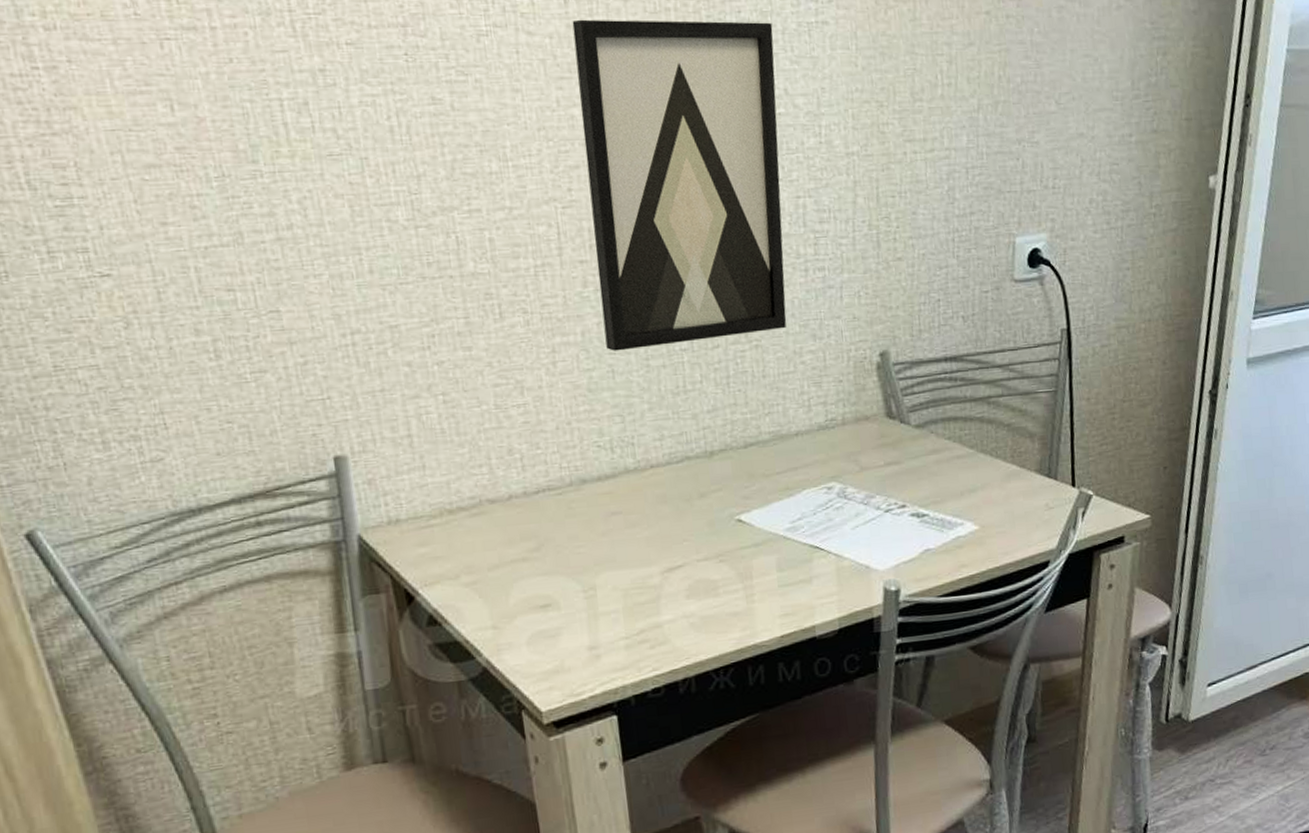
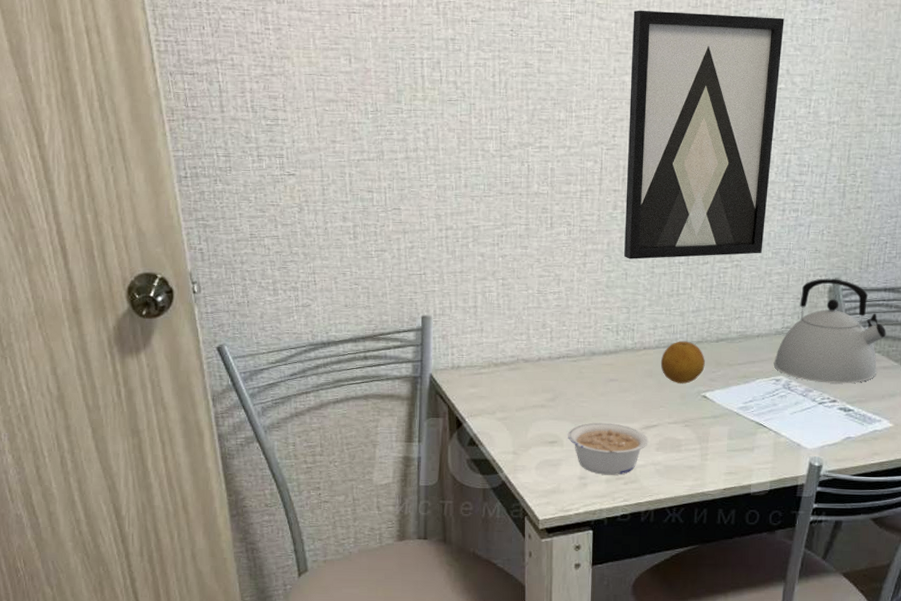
legume: none [563,570,675,641] -> present [567,422,648,475]
fruit: none [675,451,734,507] -> present [660,341,705,384]
kettle: none [822,351,955,485] -> present [774,278,886,384]

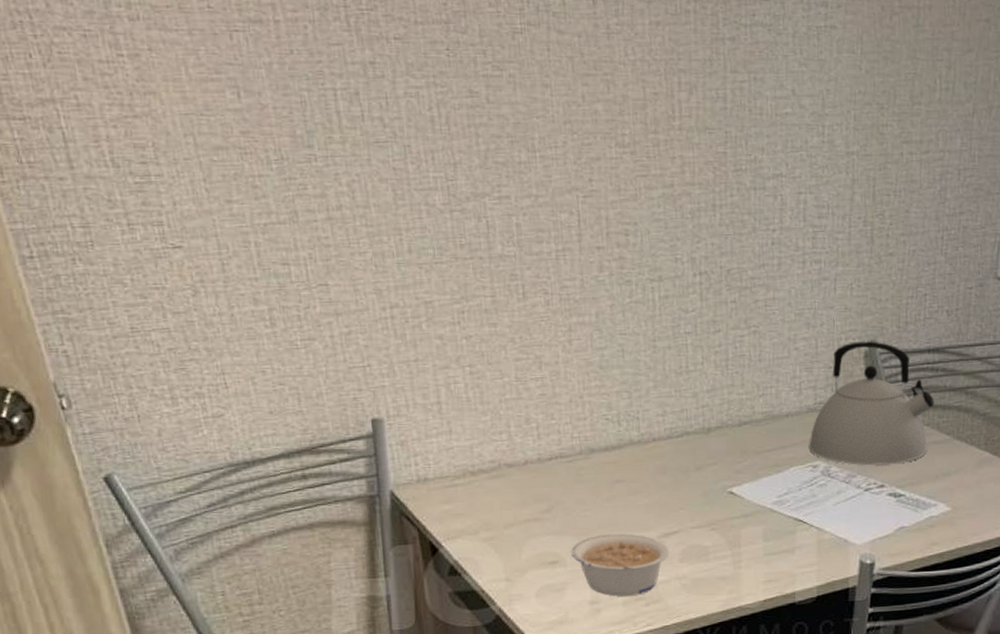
wall art: present [624,10,784,259] -> none [599,19,785,332]
fruit: present [660,341,705,384] -> none [674,427,728,479]

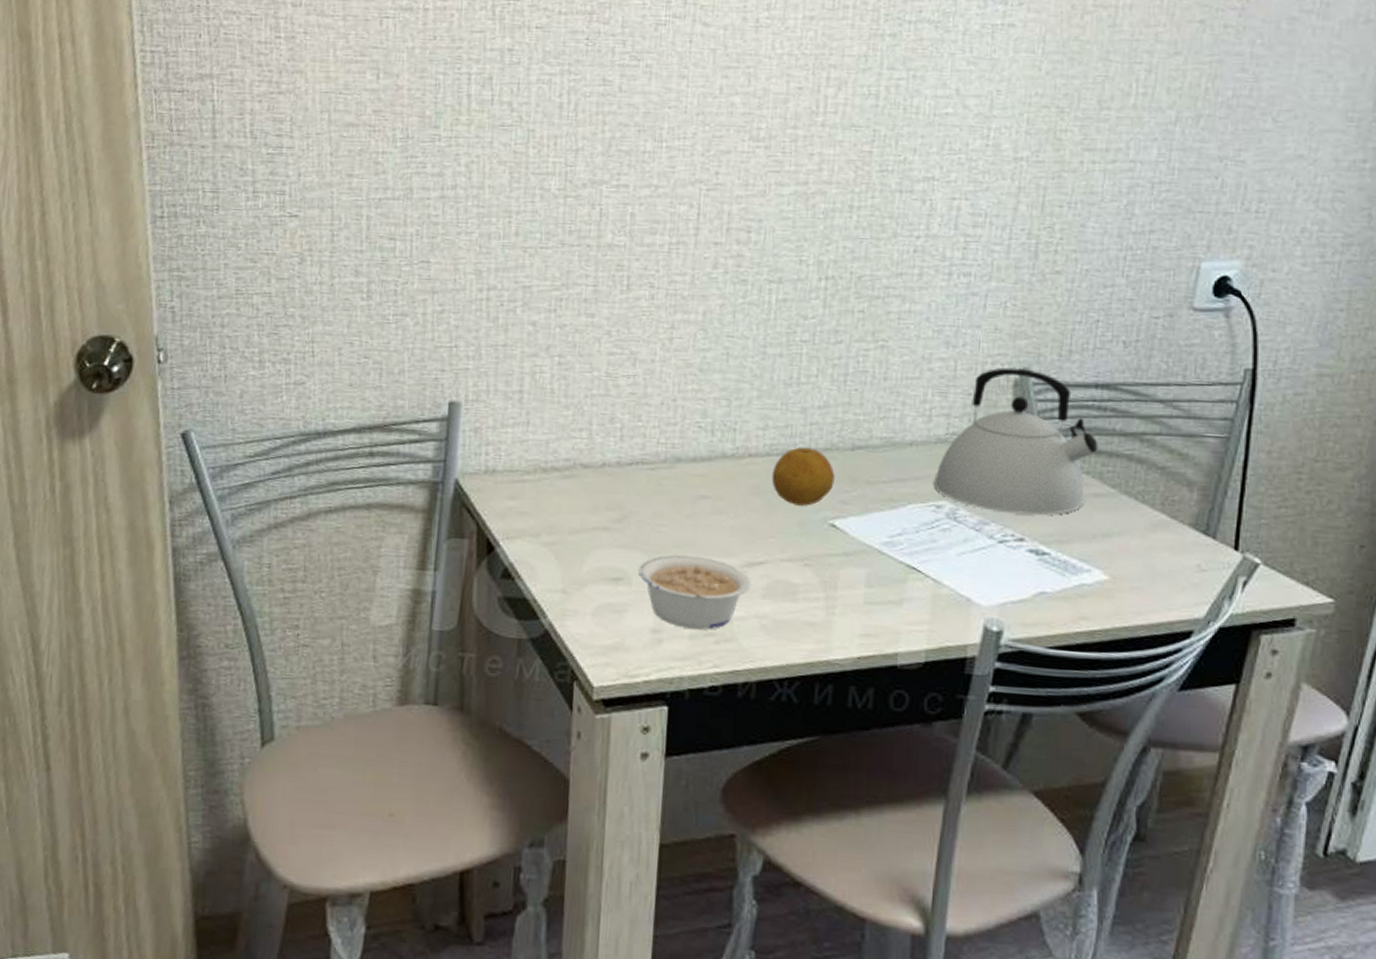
fruit: none [674,427,728,479] -> present [771,447,835,506]

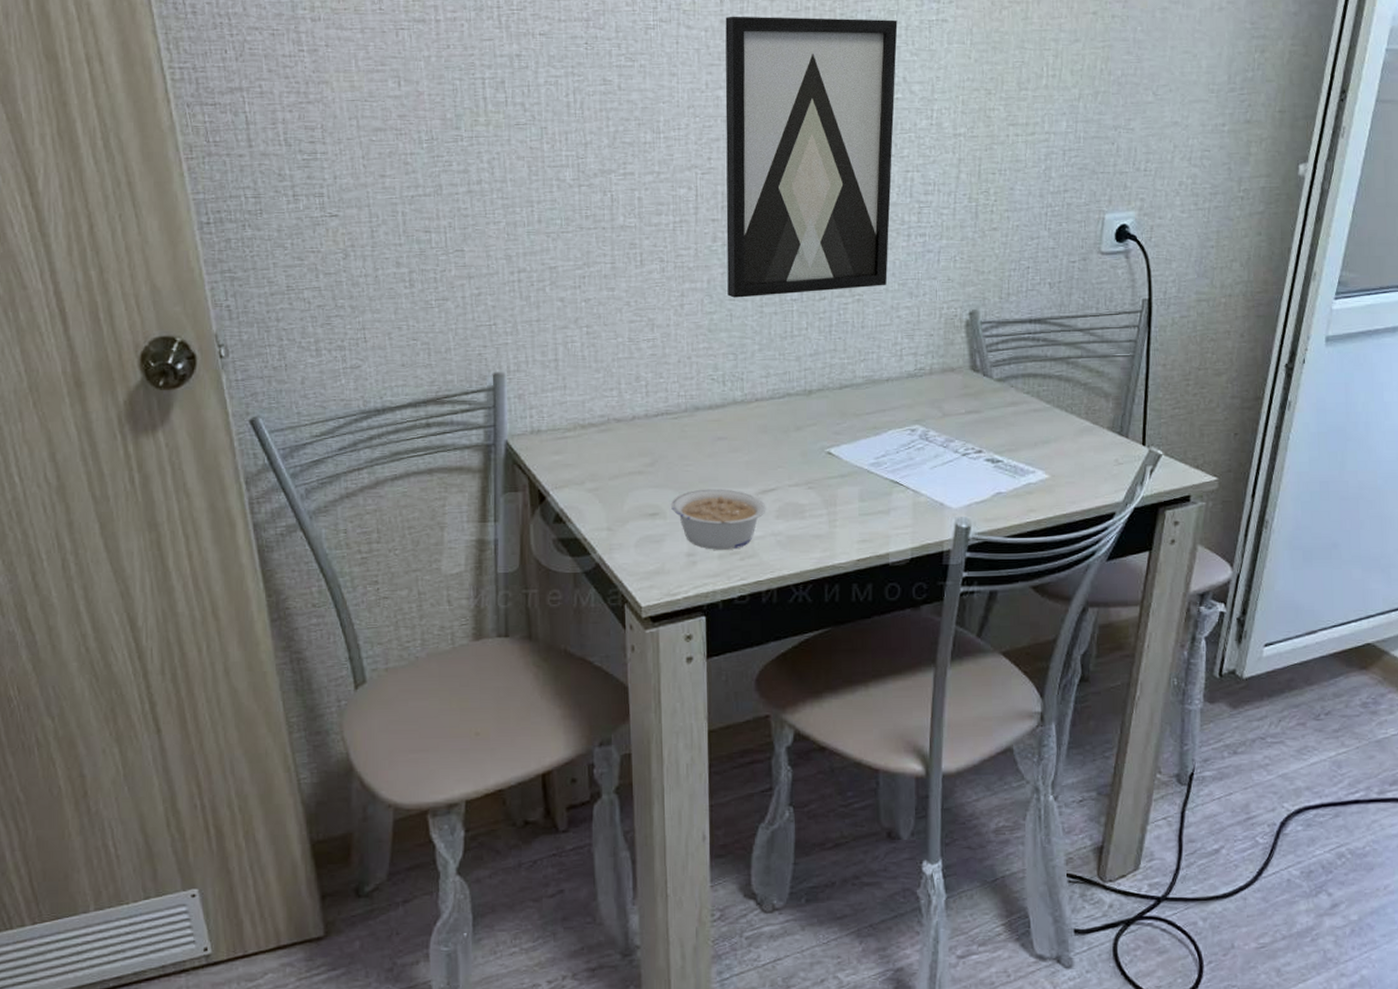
wall art: none [725,13,954,335] -> present [725,16,898,298]
fruit: present [771,447,835,506] -> none [776,389,828,439]
kettle: present [934,367,1099,516] -> none [908,311,1035,431]

